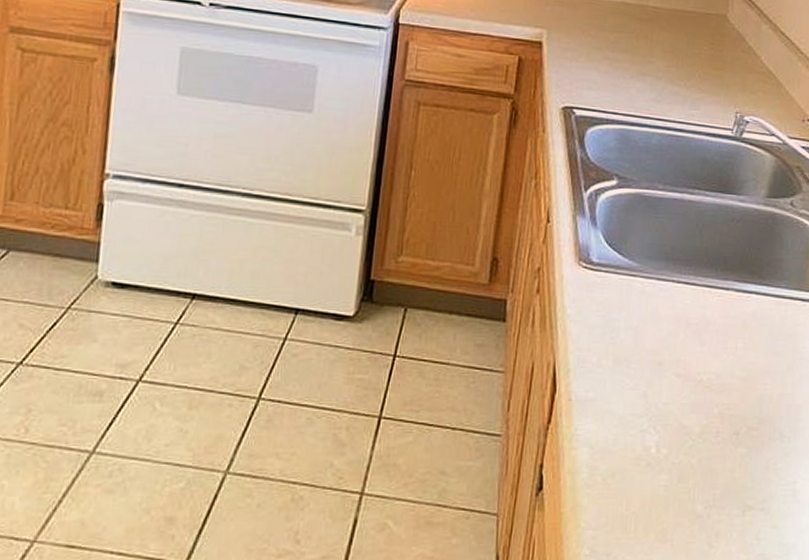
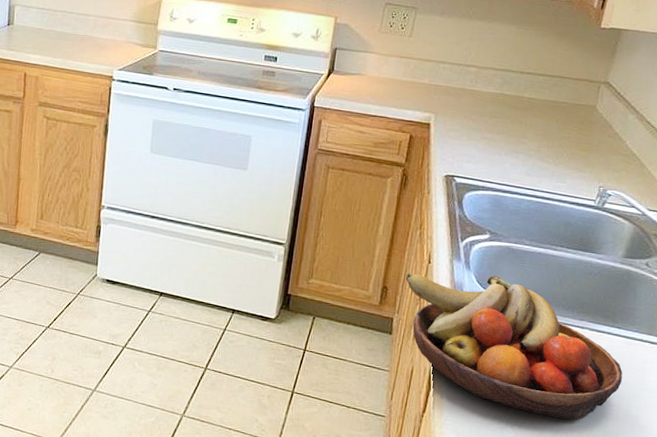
fruit bowl: none [519,232,775,409] -> present [405,273,623,420]

